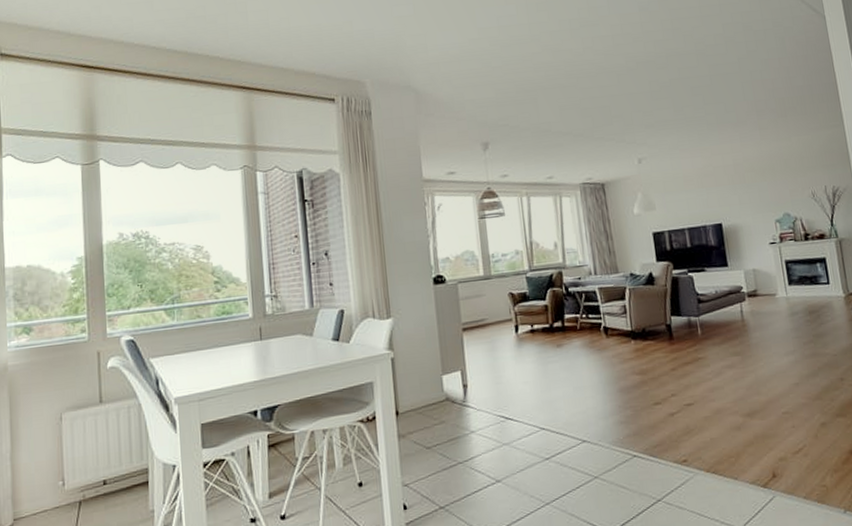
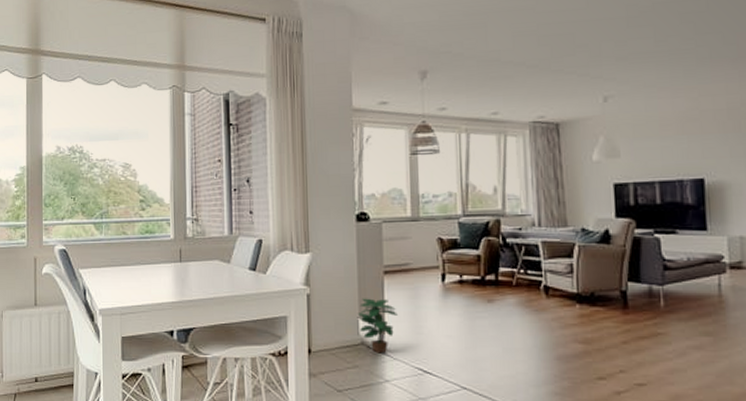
potted plant: none [441,355,478,407] -> present [358,298,397,354]

